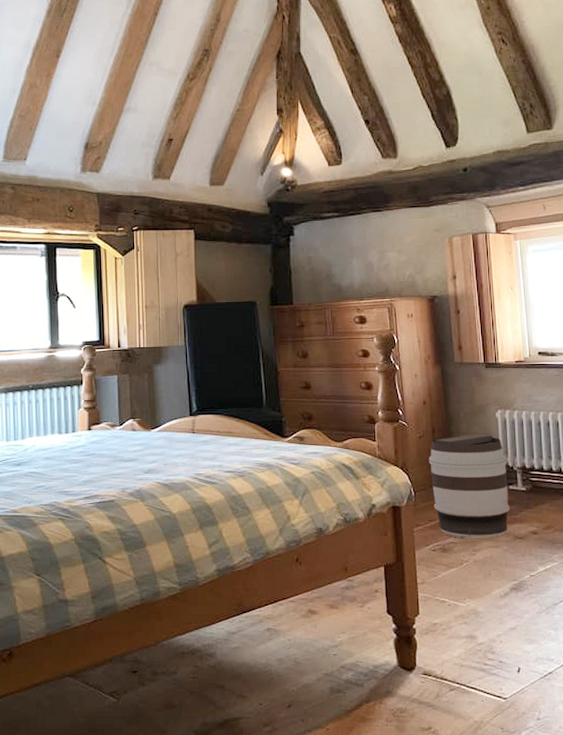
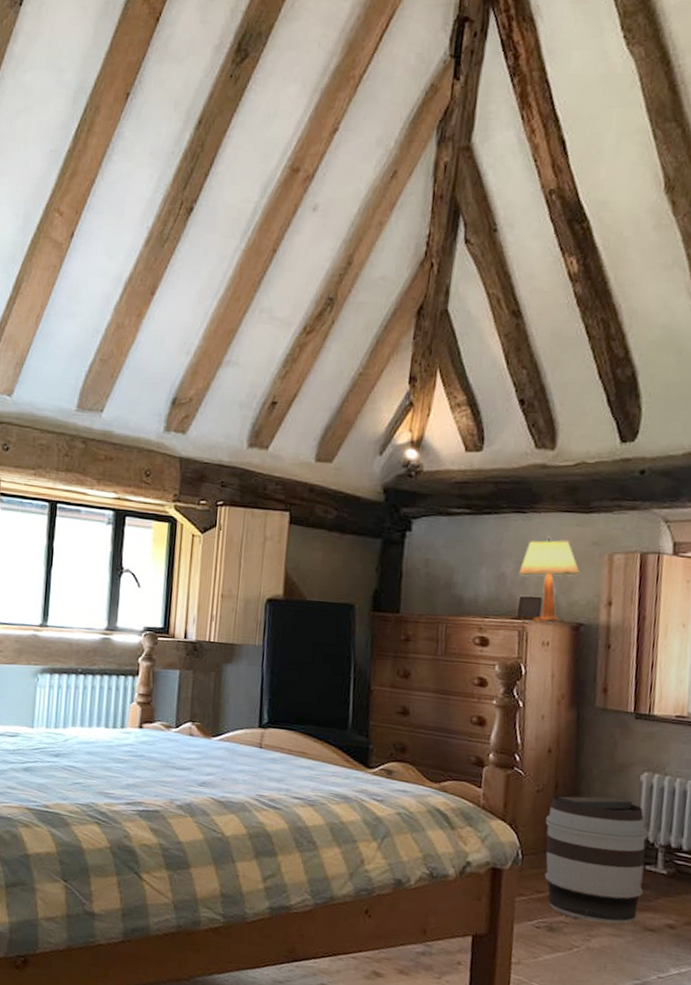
jewelry box: none [380,278,404,301] -> present [510,595,543,625]
table lamp: none [383,229,429,298] -> present [519,537,580,622]

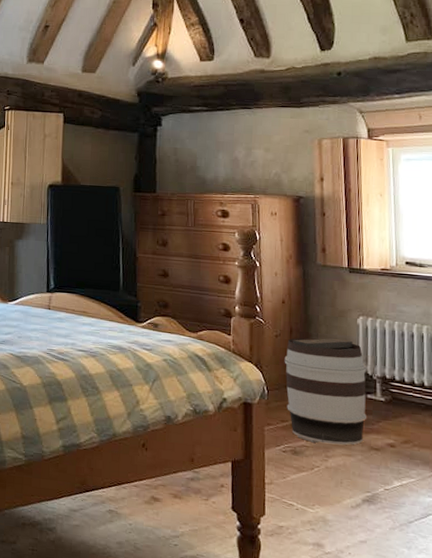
jewelry box: present [510,595,543,625] -> none [244,175,269,199]
table lamp: present [519,537,580,622] -> none [249,127,297,196]

